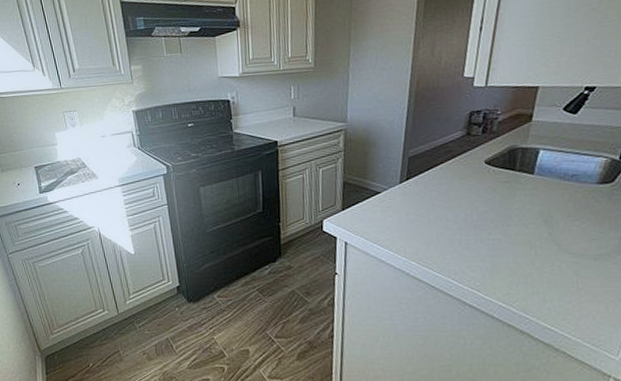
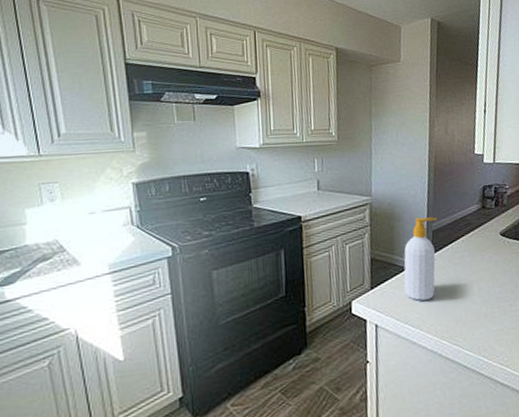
soap bottle: none [375,143,415,223] -> present [404,217,437,301]

